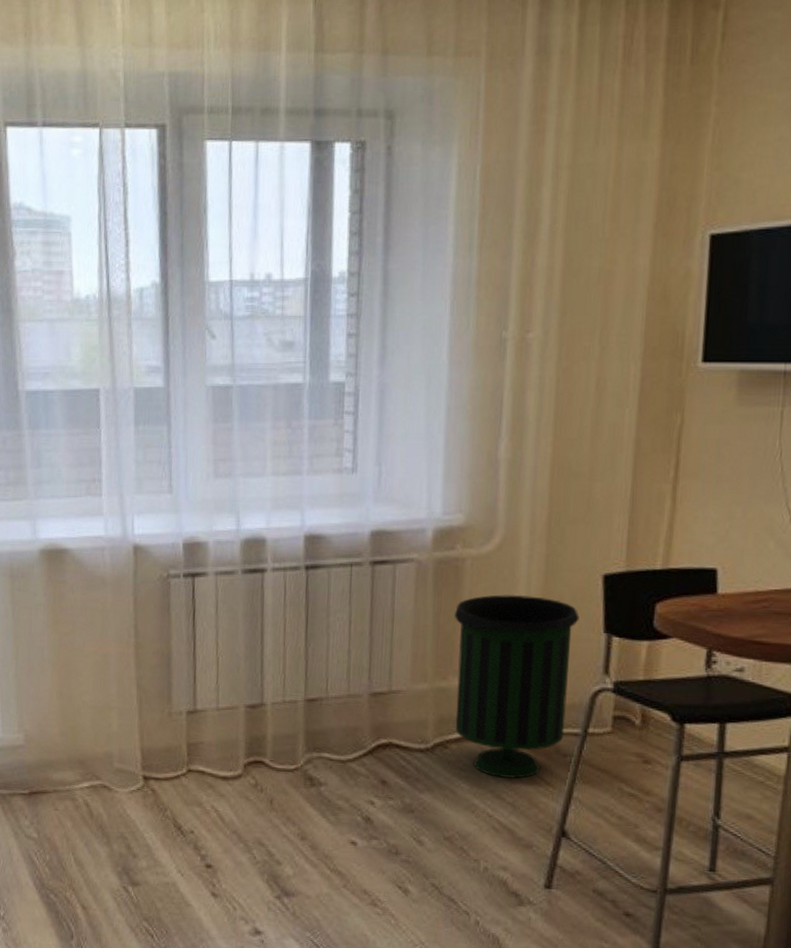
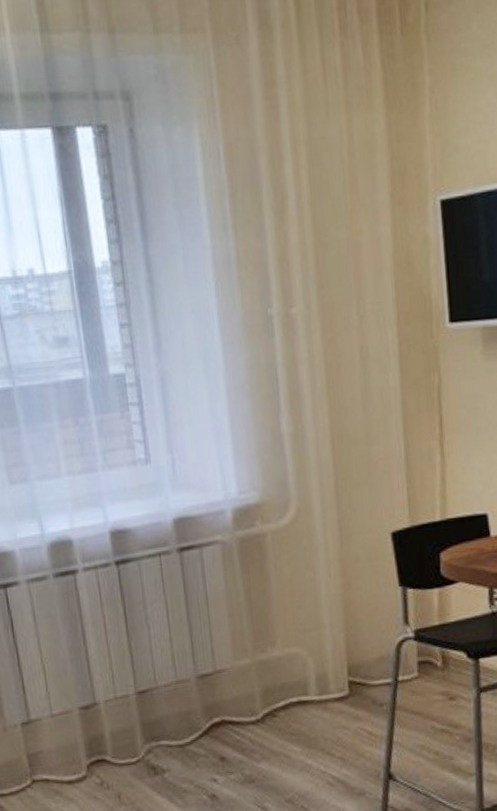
trash can: present [455,594,580,779] -> none [264,561,378,736]

